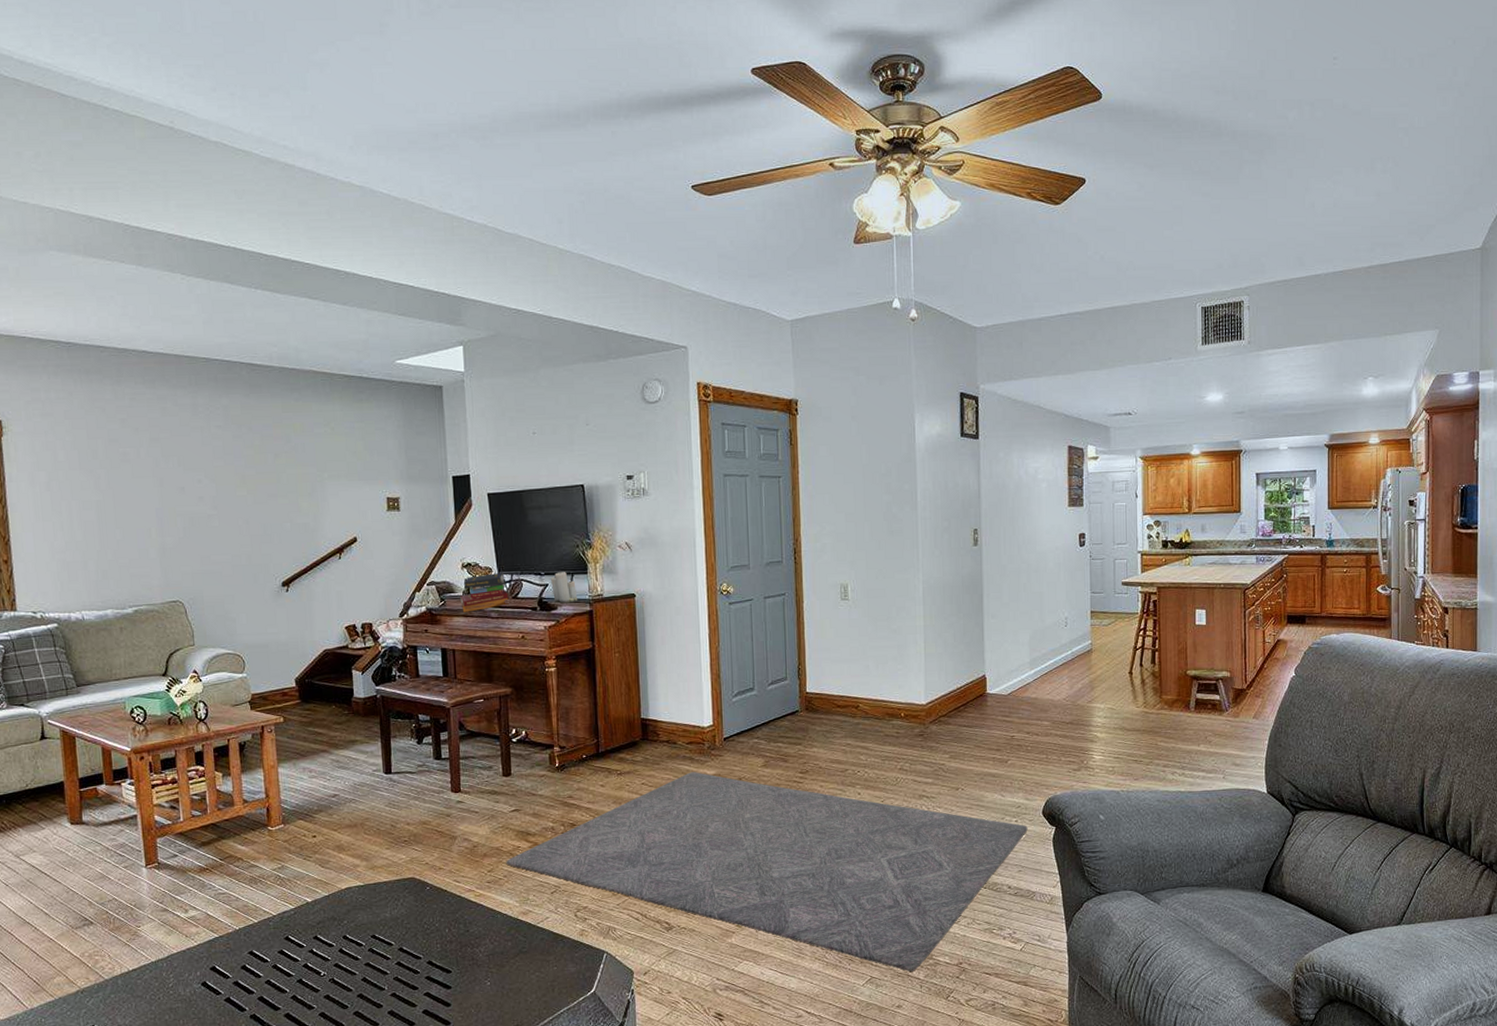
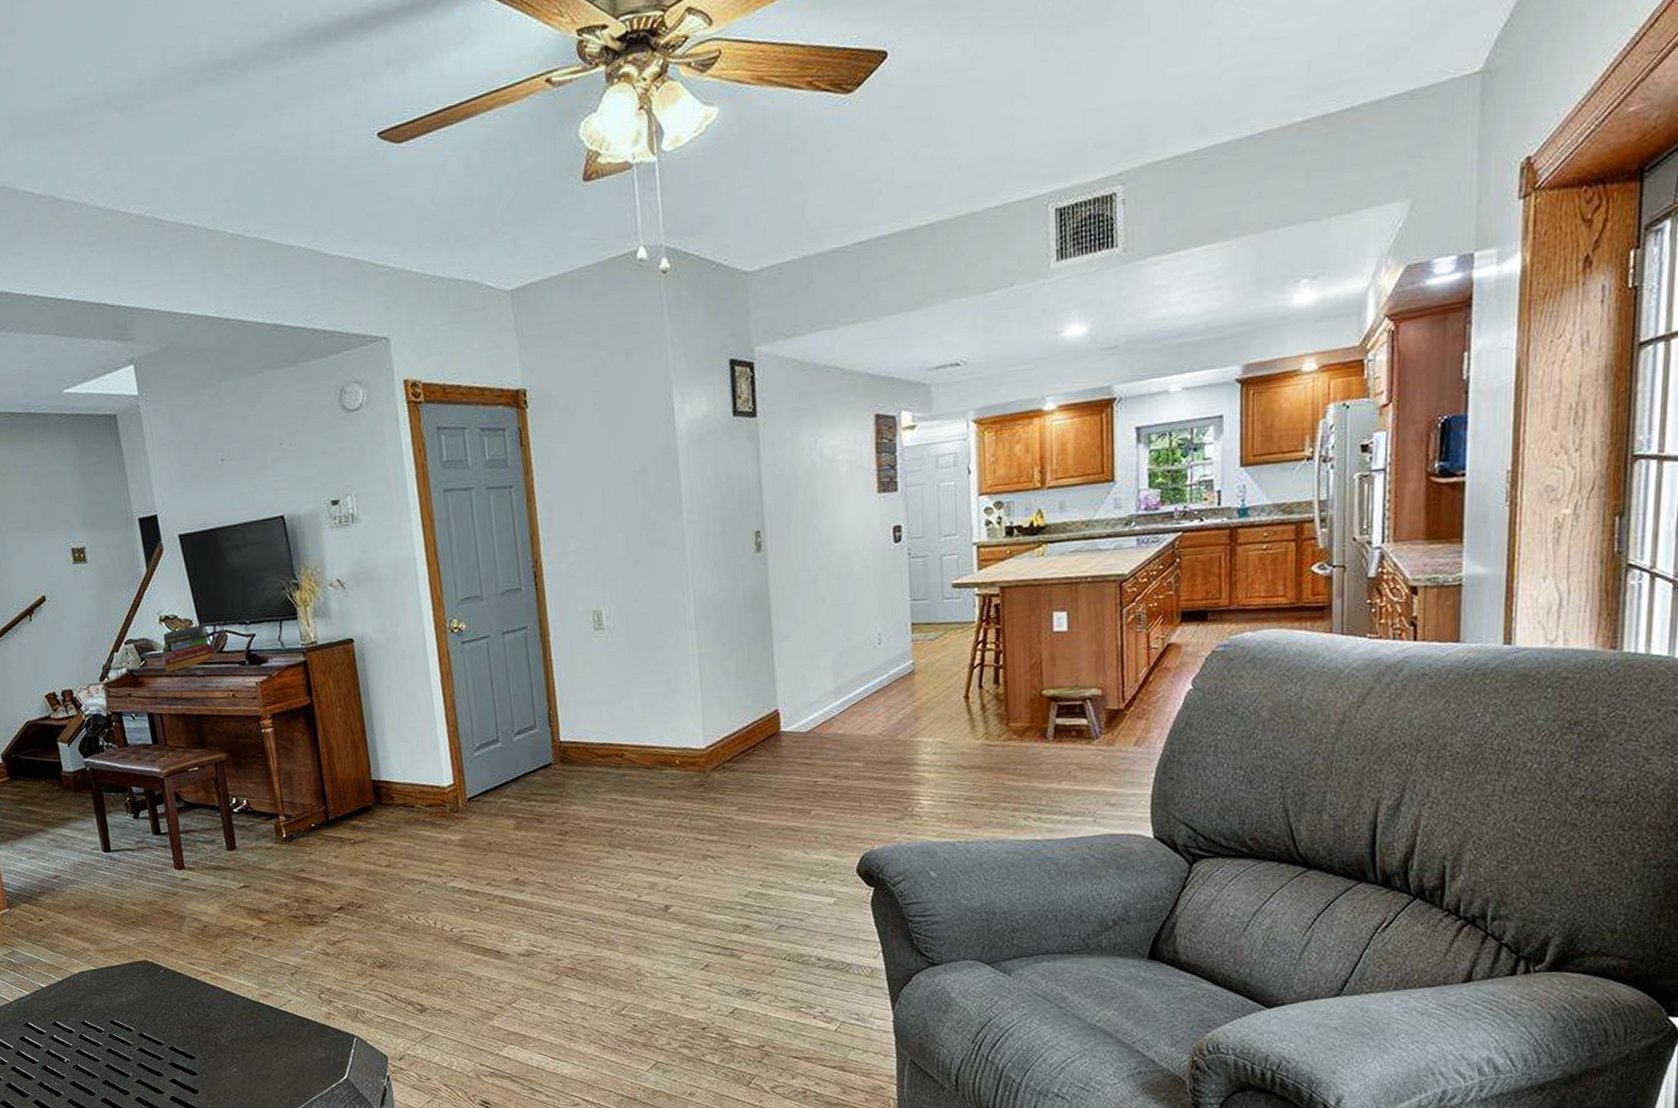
rug: present [506,772,1028,971] -> none [240,838,839,1055]
candle: present [551,570,578,605] -> none [257,616,290,656]

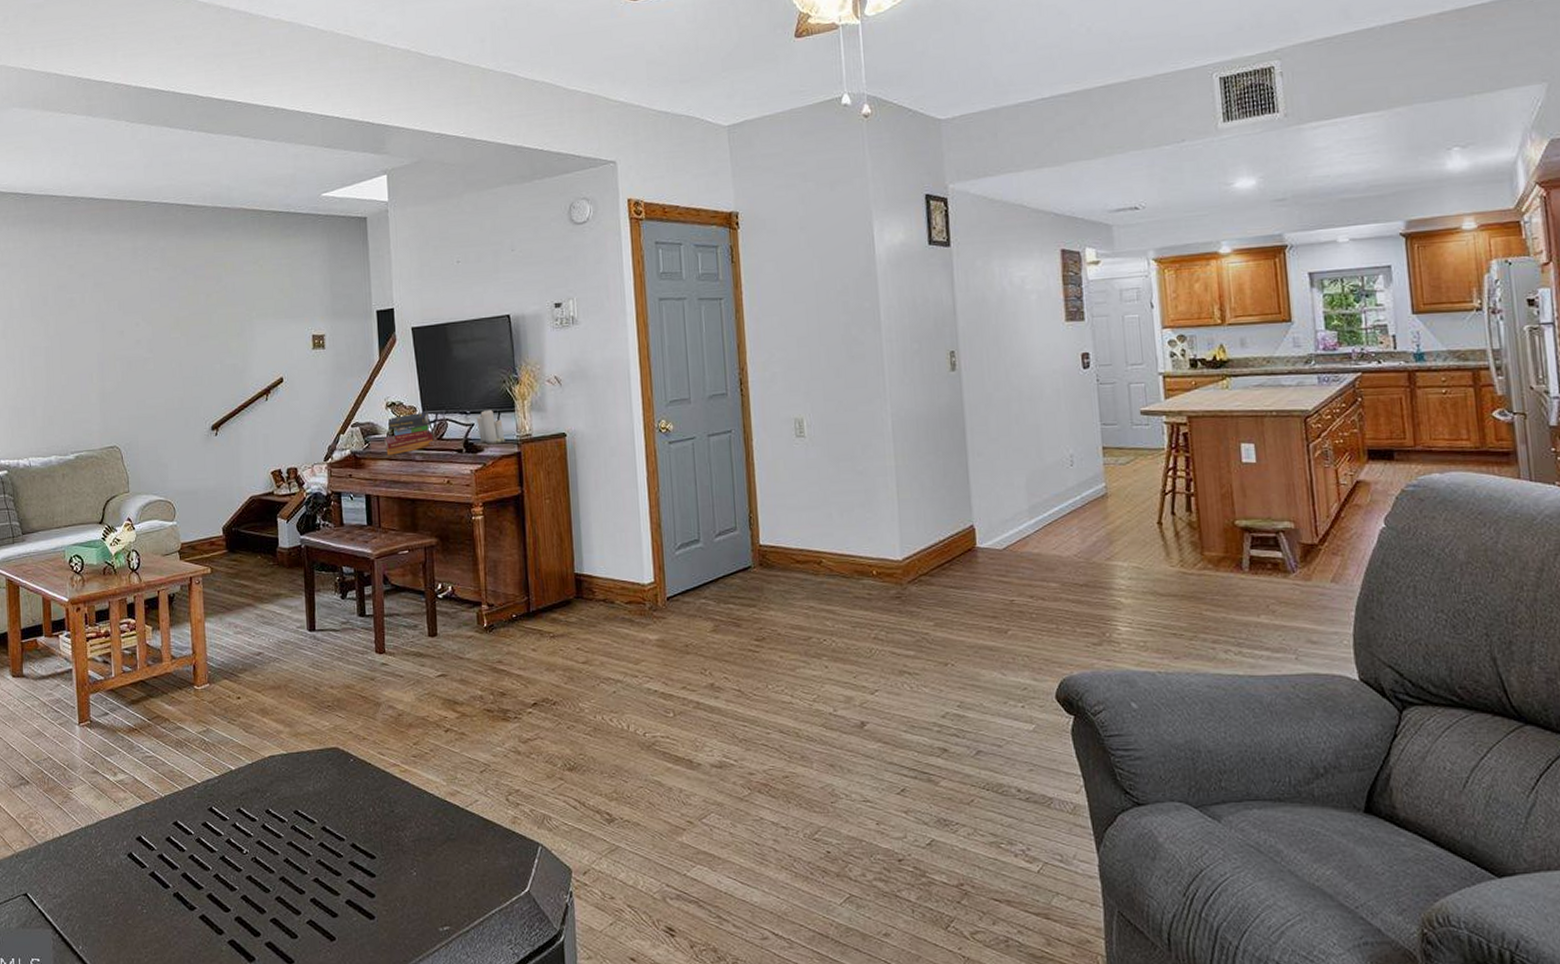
candle: none [257,616,290,656] -> present [477,408,505,446]

